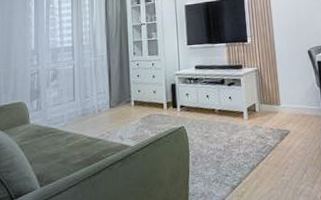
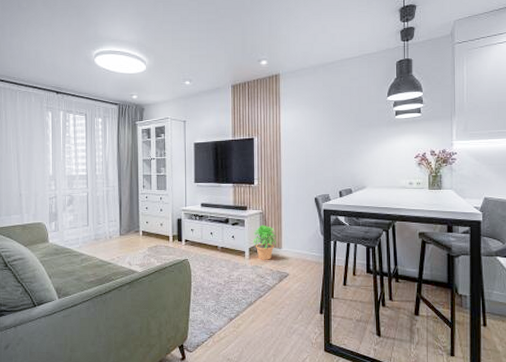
potted plant: none [250,82,275,119] -> present [253,225,277,260]

